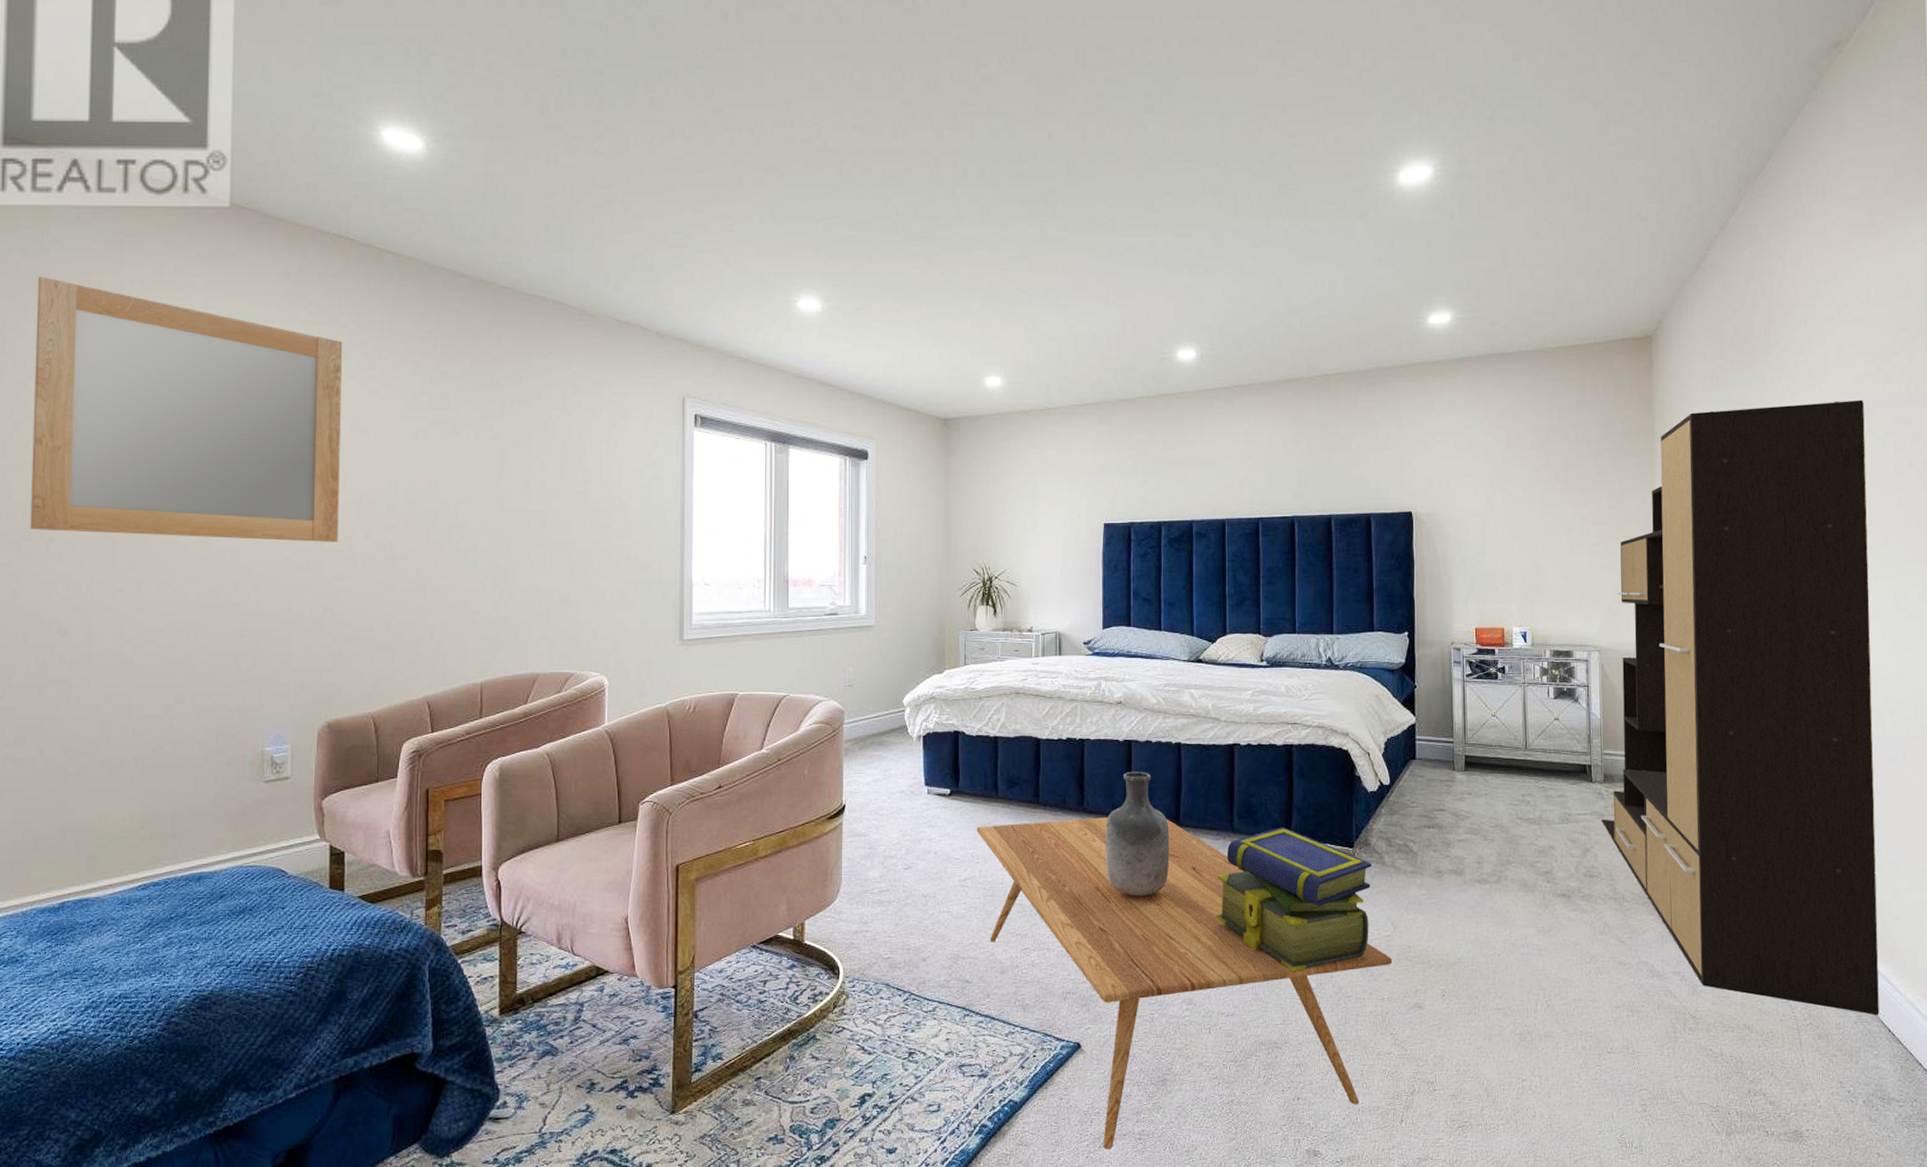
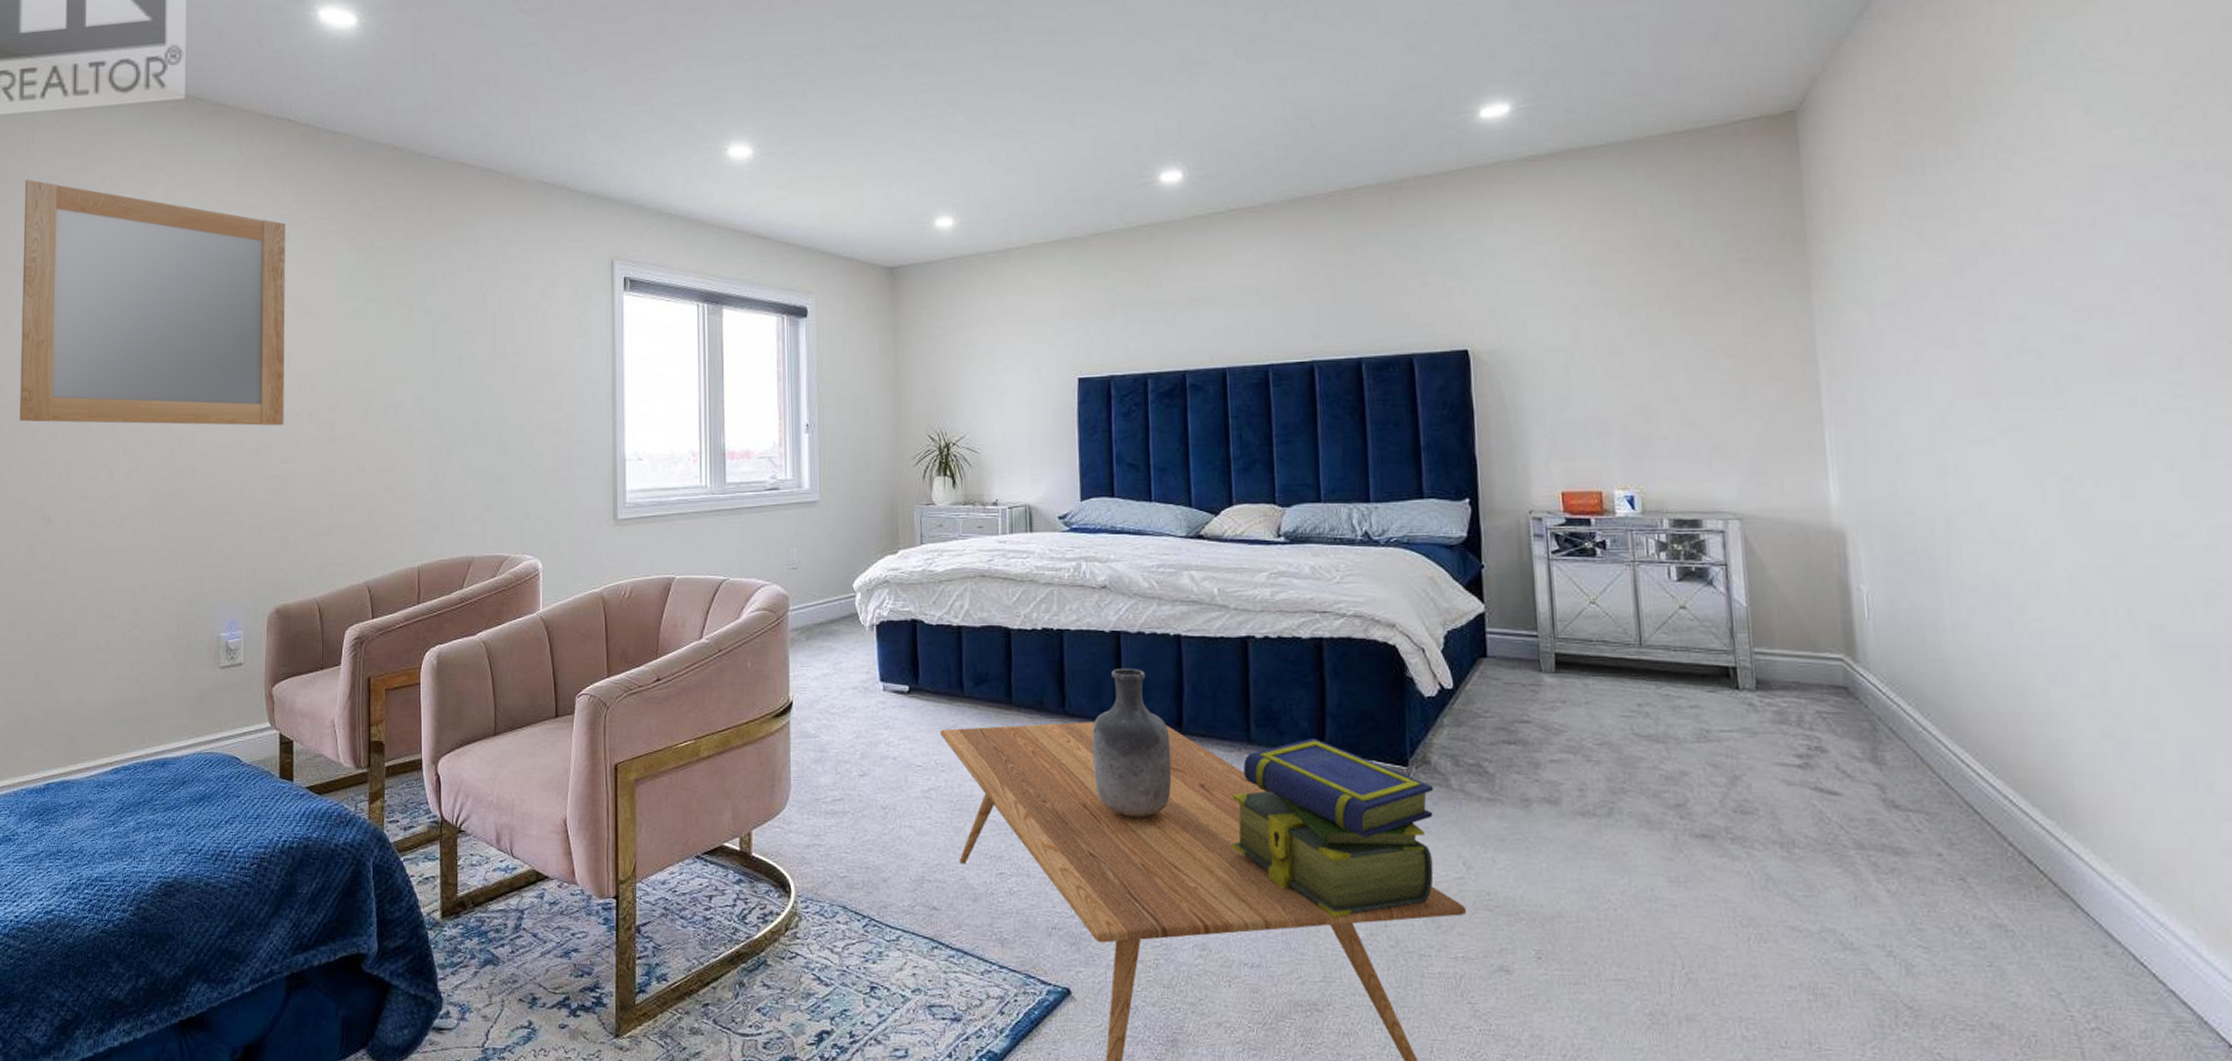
media console: present [1601,400,1879,1016] -> none [1755,173,2212,1023]

